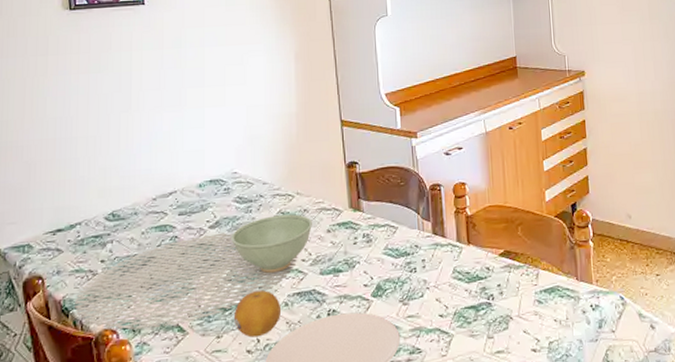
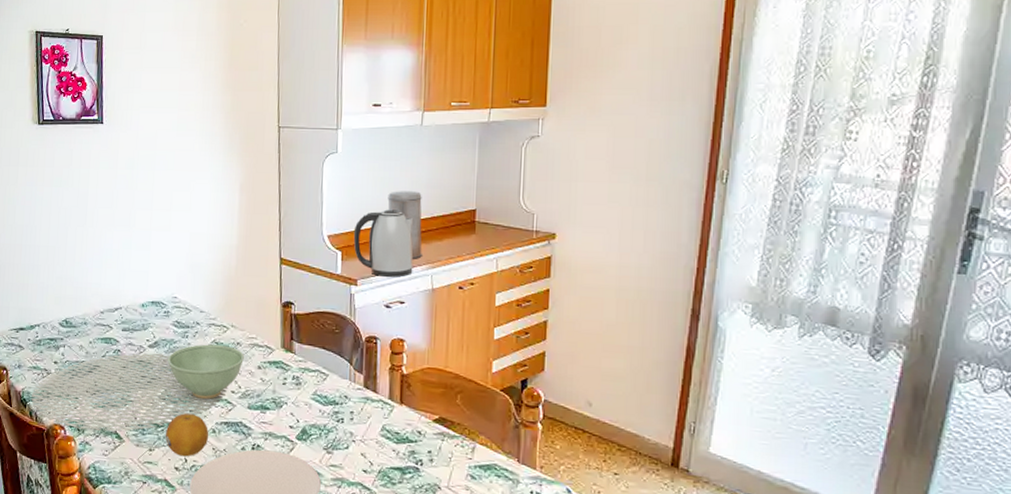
kettle: none [409,63,467,128] -> present [353,209,414,278]
canister: none [437,45,474,107] -> present [387,191,422,259]

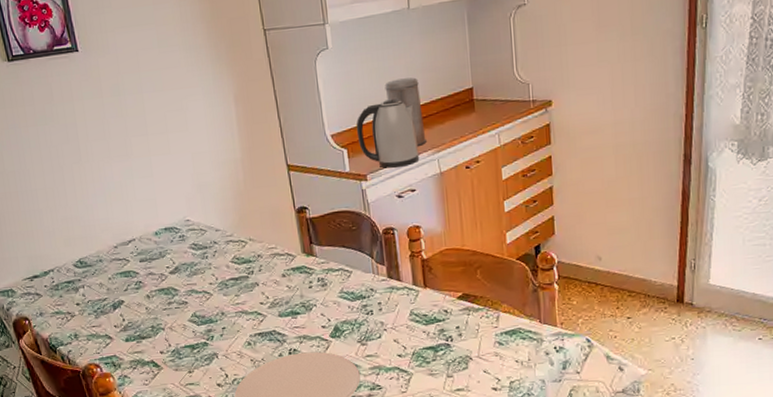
place mat: present [31,353,228,432] -> none [59,278,256,364]
fruit: present [165,413,209,457] -> none [201,331,246,373]
bowl: present [167,344,244,400] -> none [190,259,267,316]

